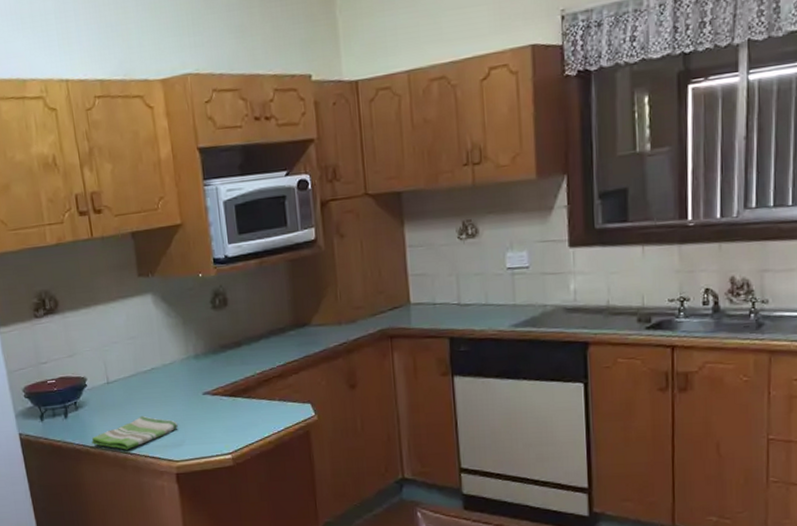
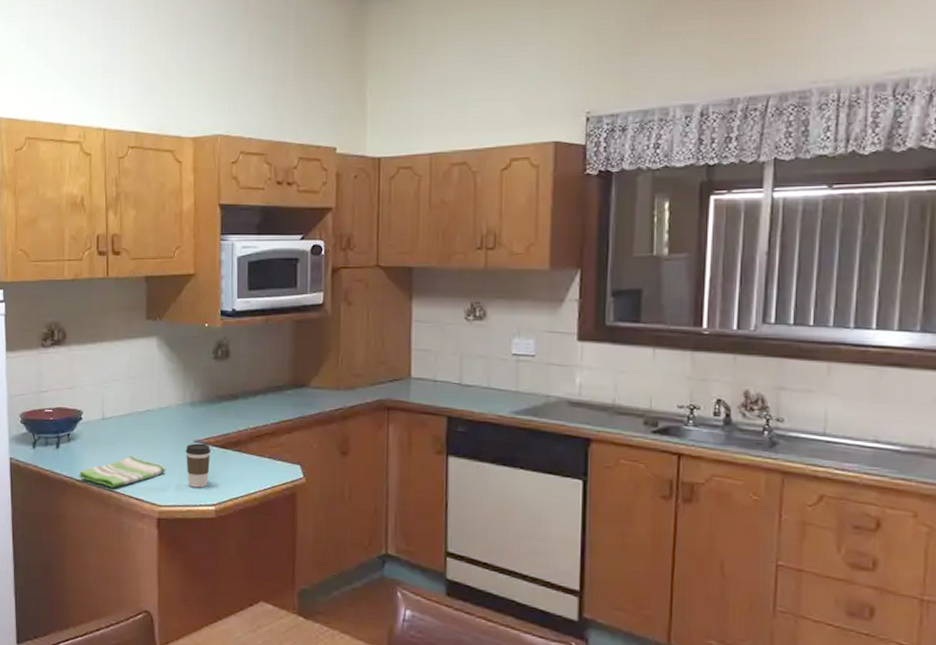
coffee cup: none [195,394,222,439] -> present [185,443,210,488]

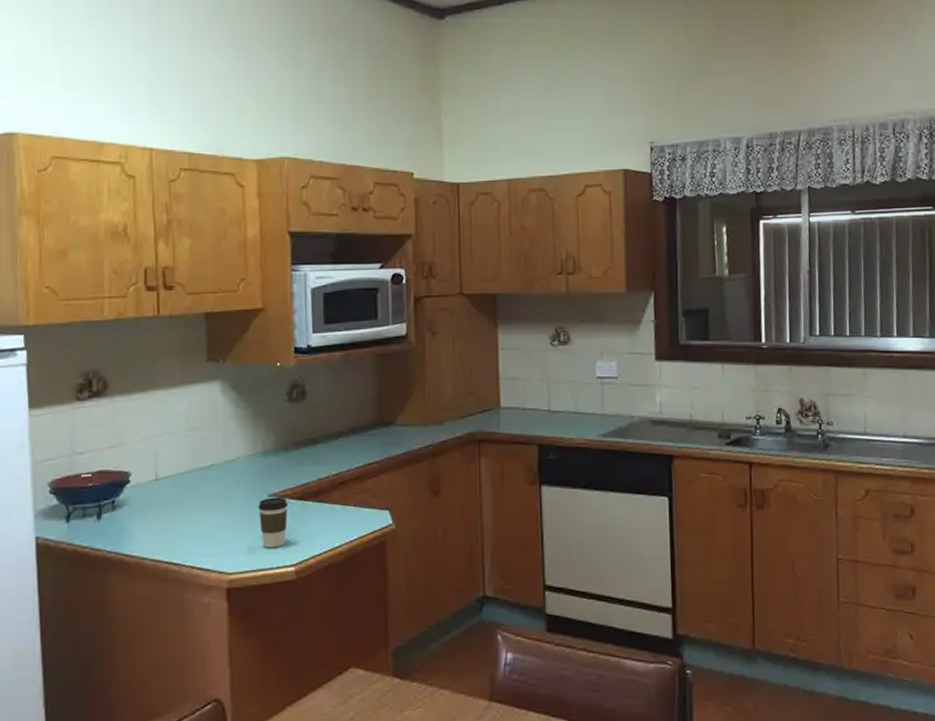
dish towel: present [79,455,166,488] -> none [127,519,235,560]

